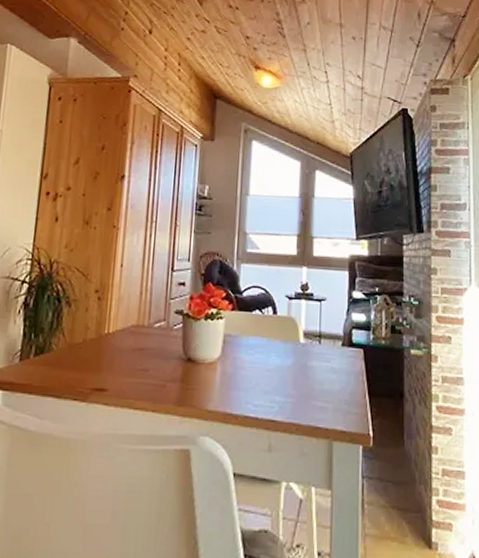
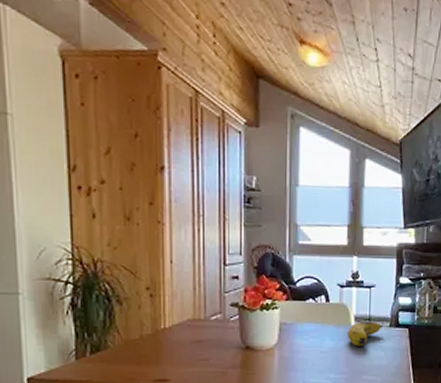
fruit: none [295,337,342,366] -> present [346,320,389,346]

